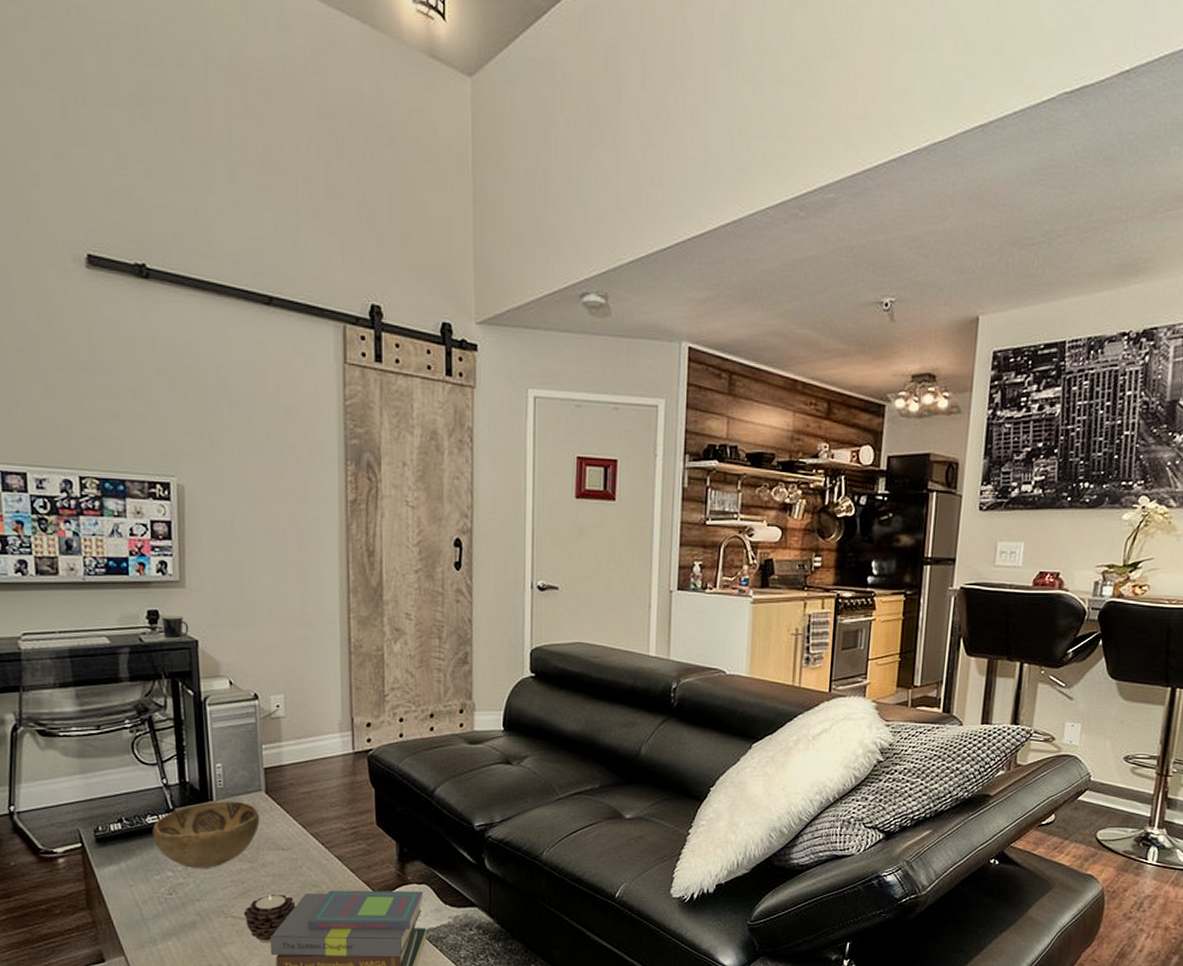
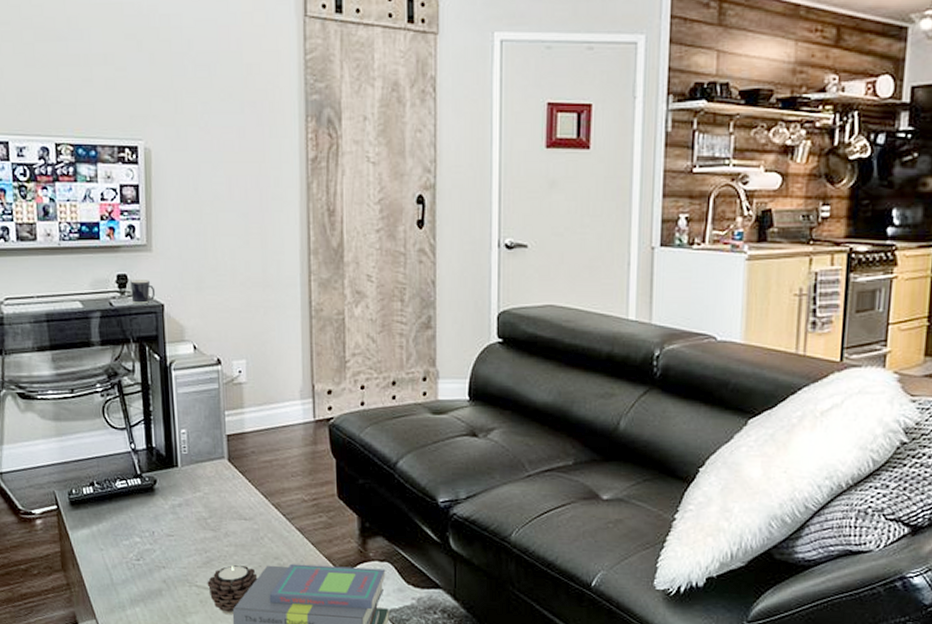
decorative bowl: present [152,801,260,868] -> none [121,467,223,535]

